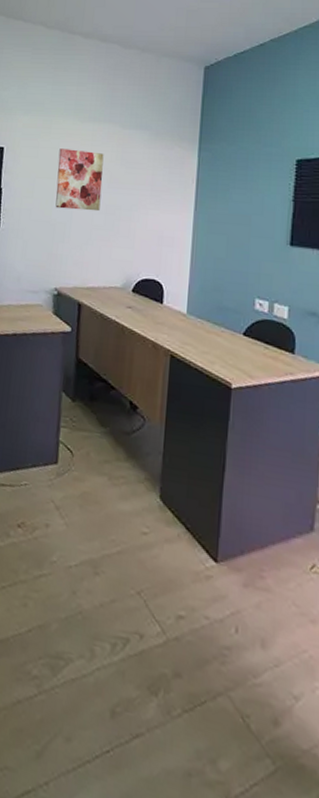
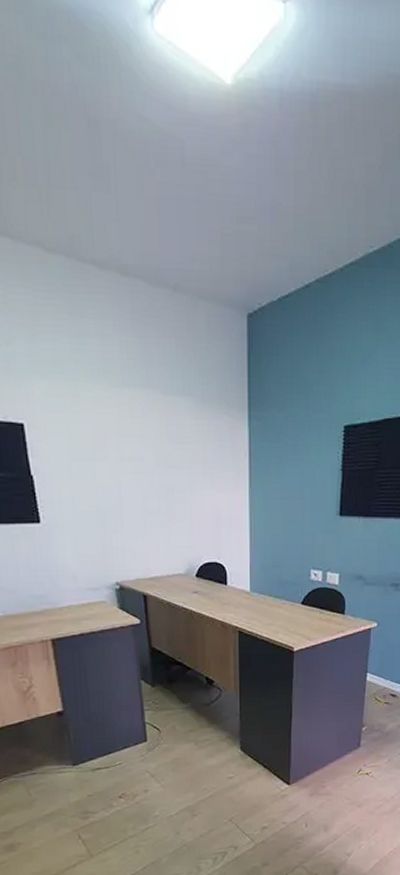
wall art: present [55,148,104,212] -> none [93,422,151,496]

